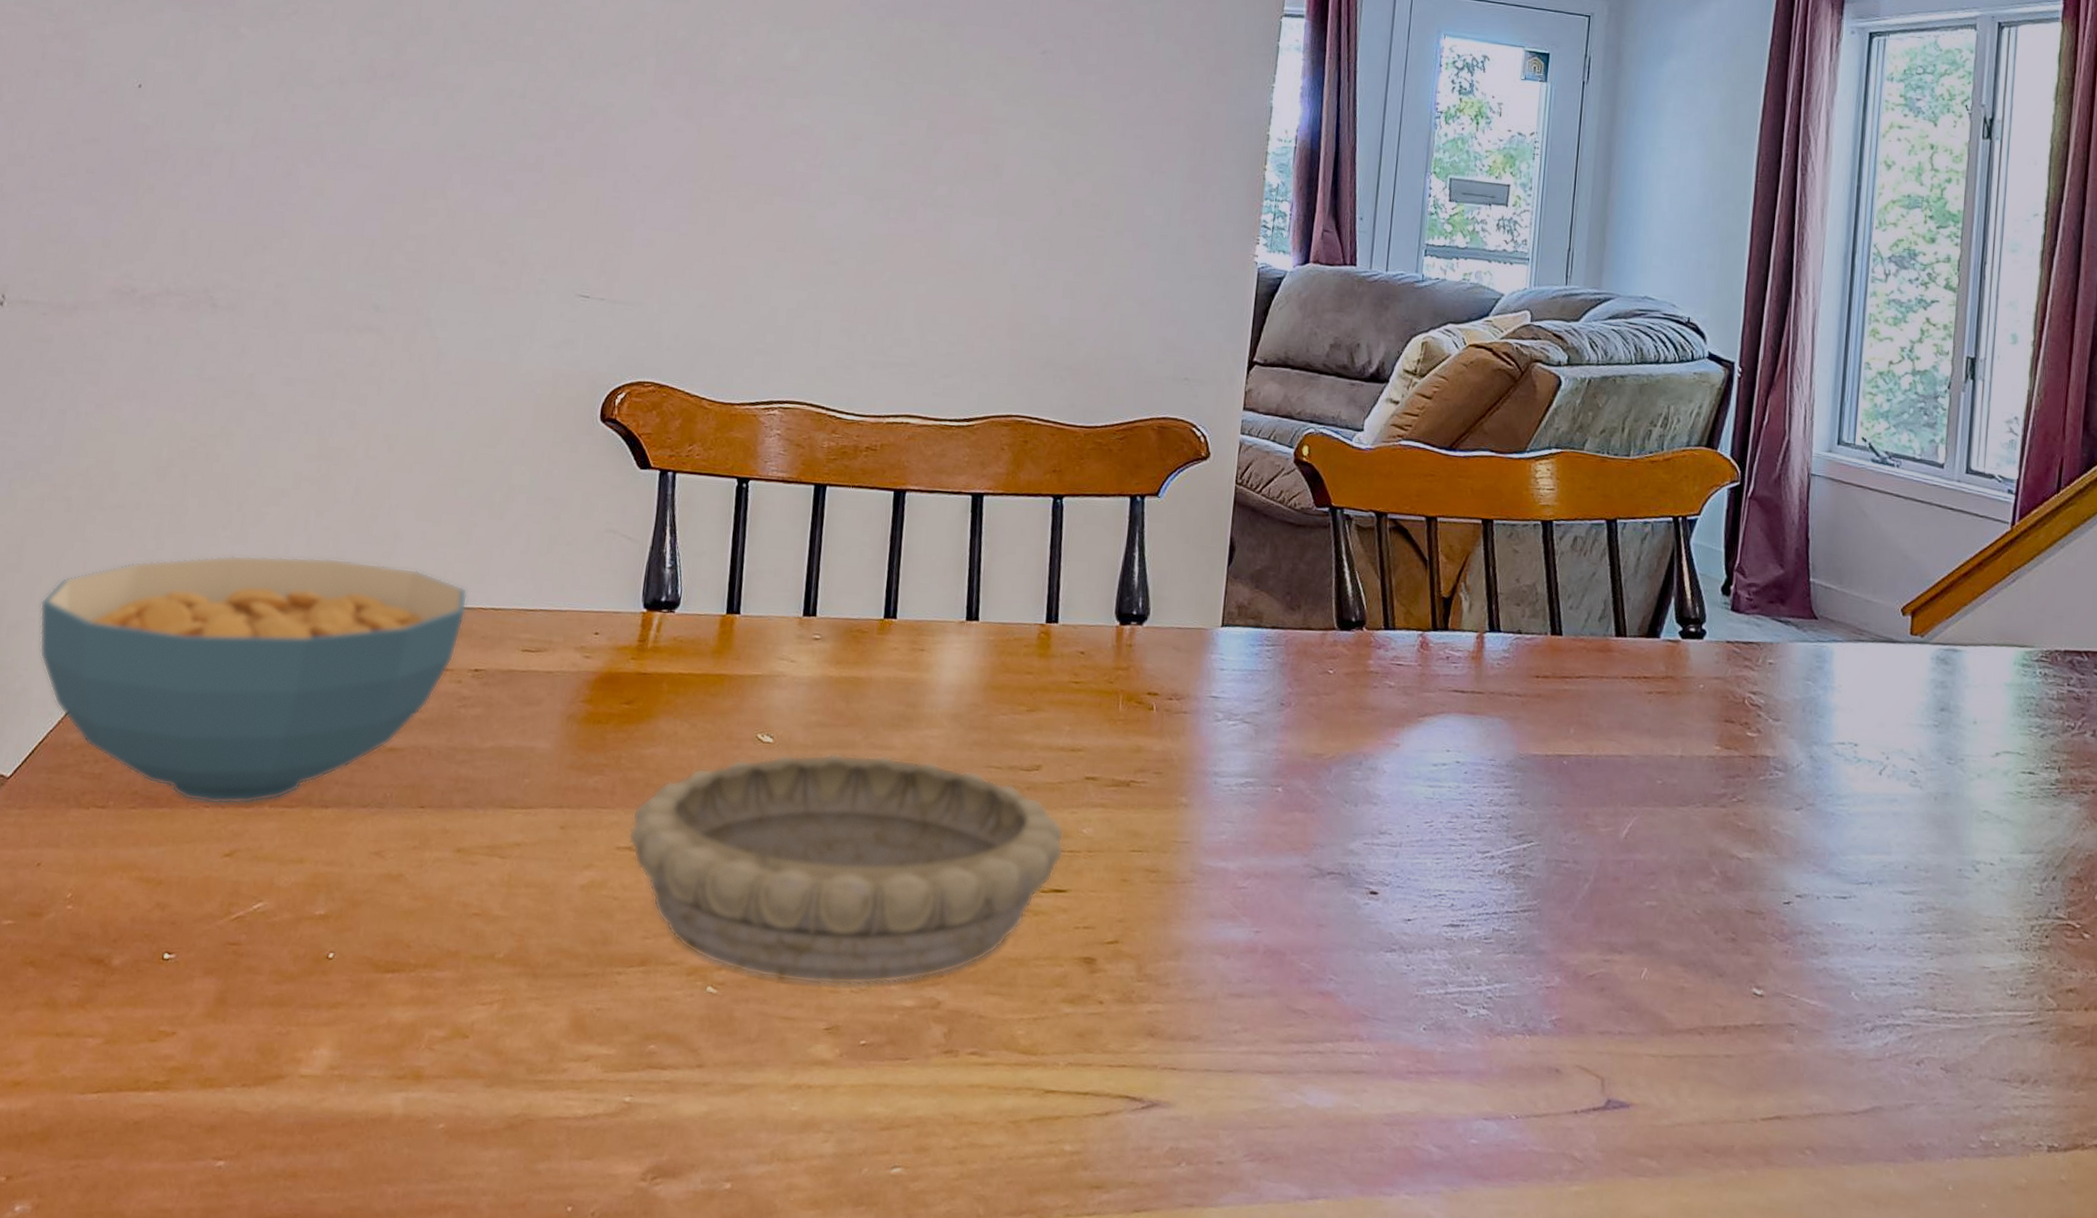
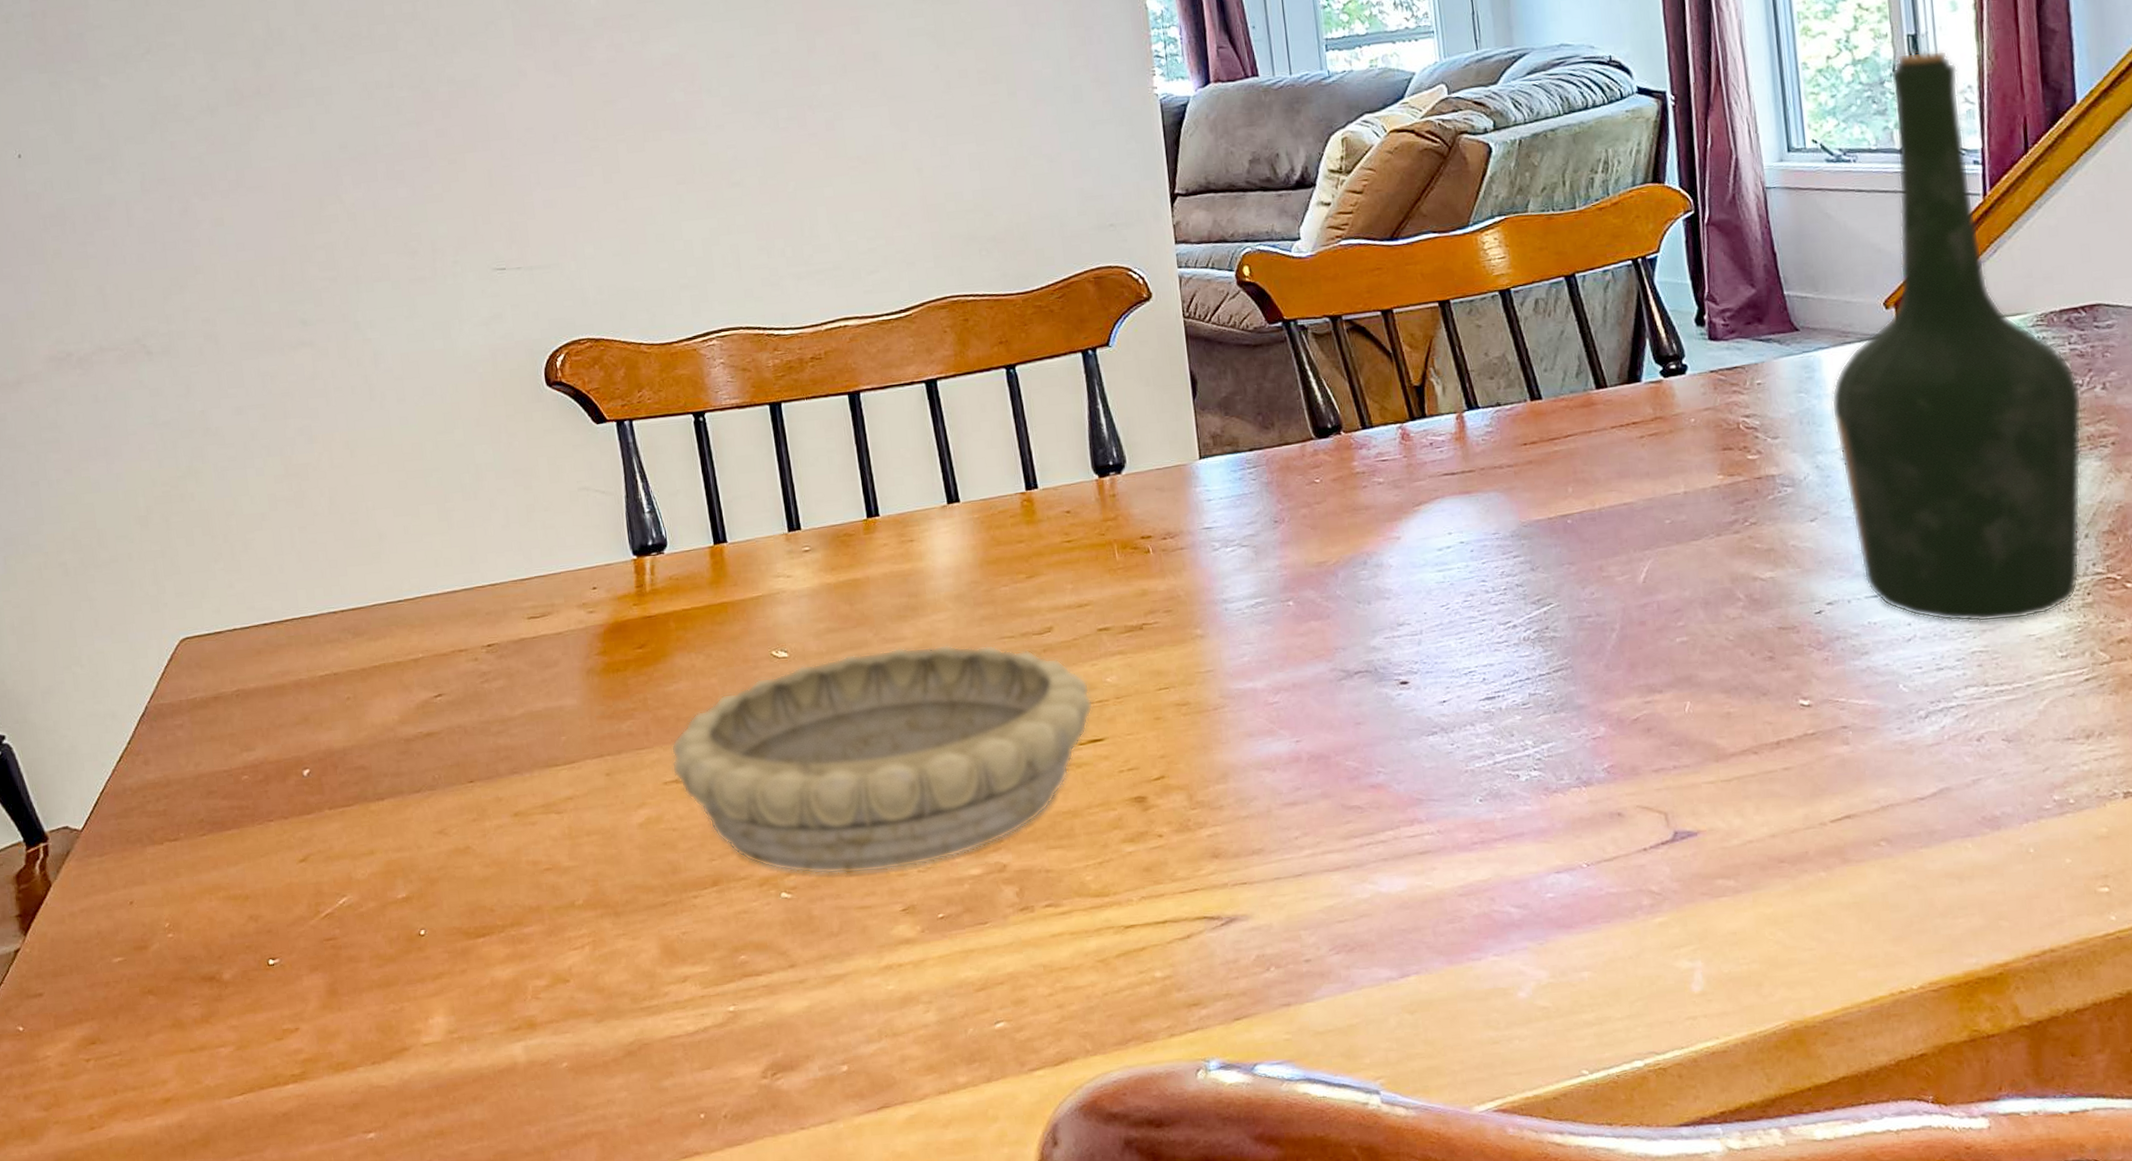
cereal bowl: present [39,555,468,805] -> none [65,562,466,819]
bottle: none [1834,373,2072,949] -> present [1831,50,2082,623]

